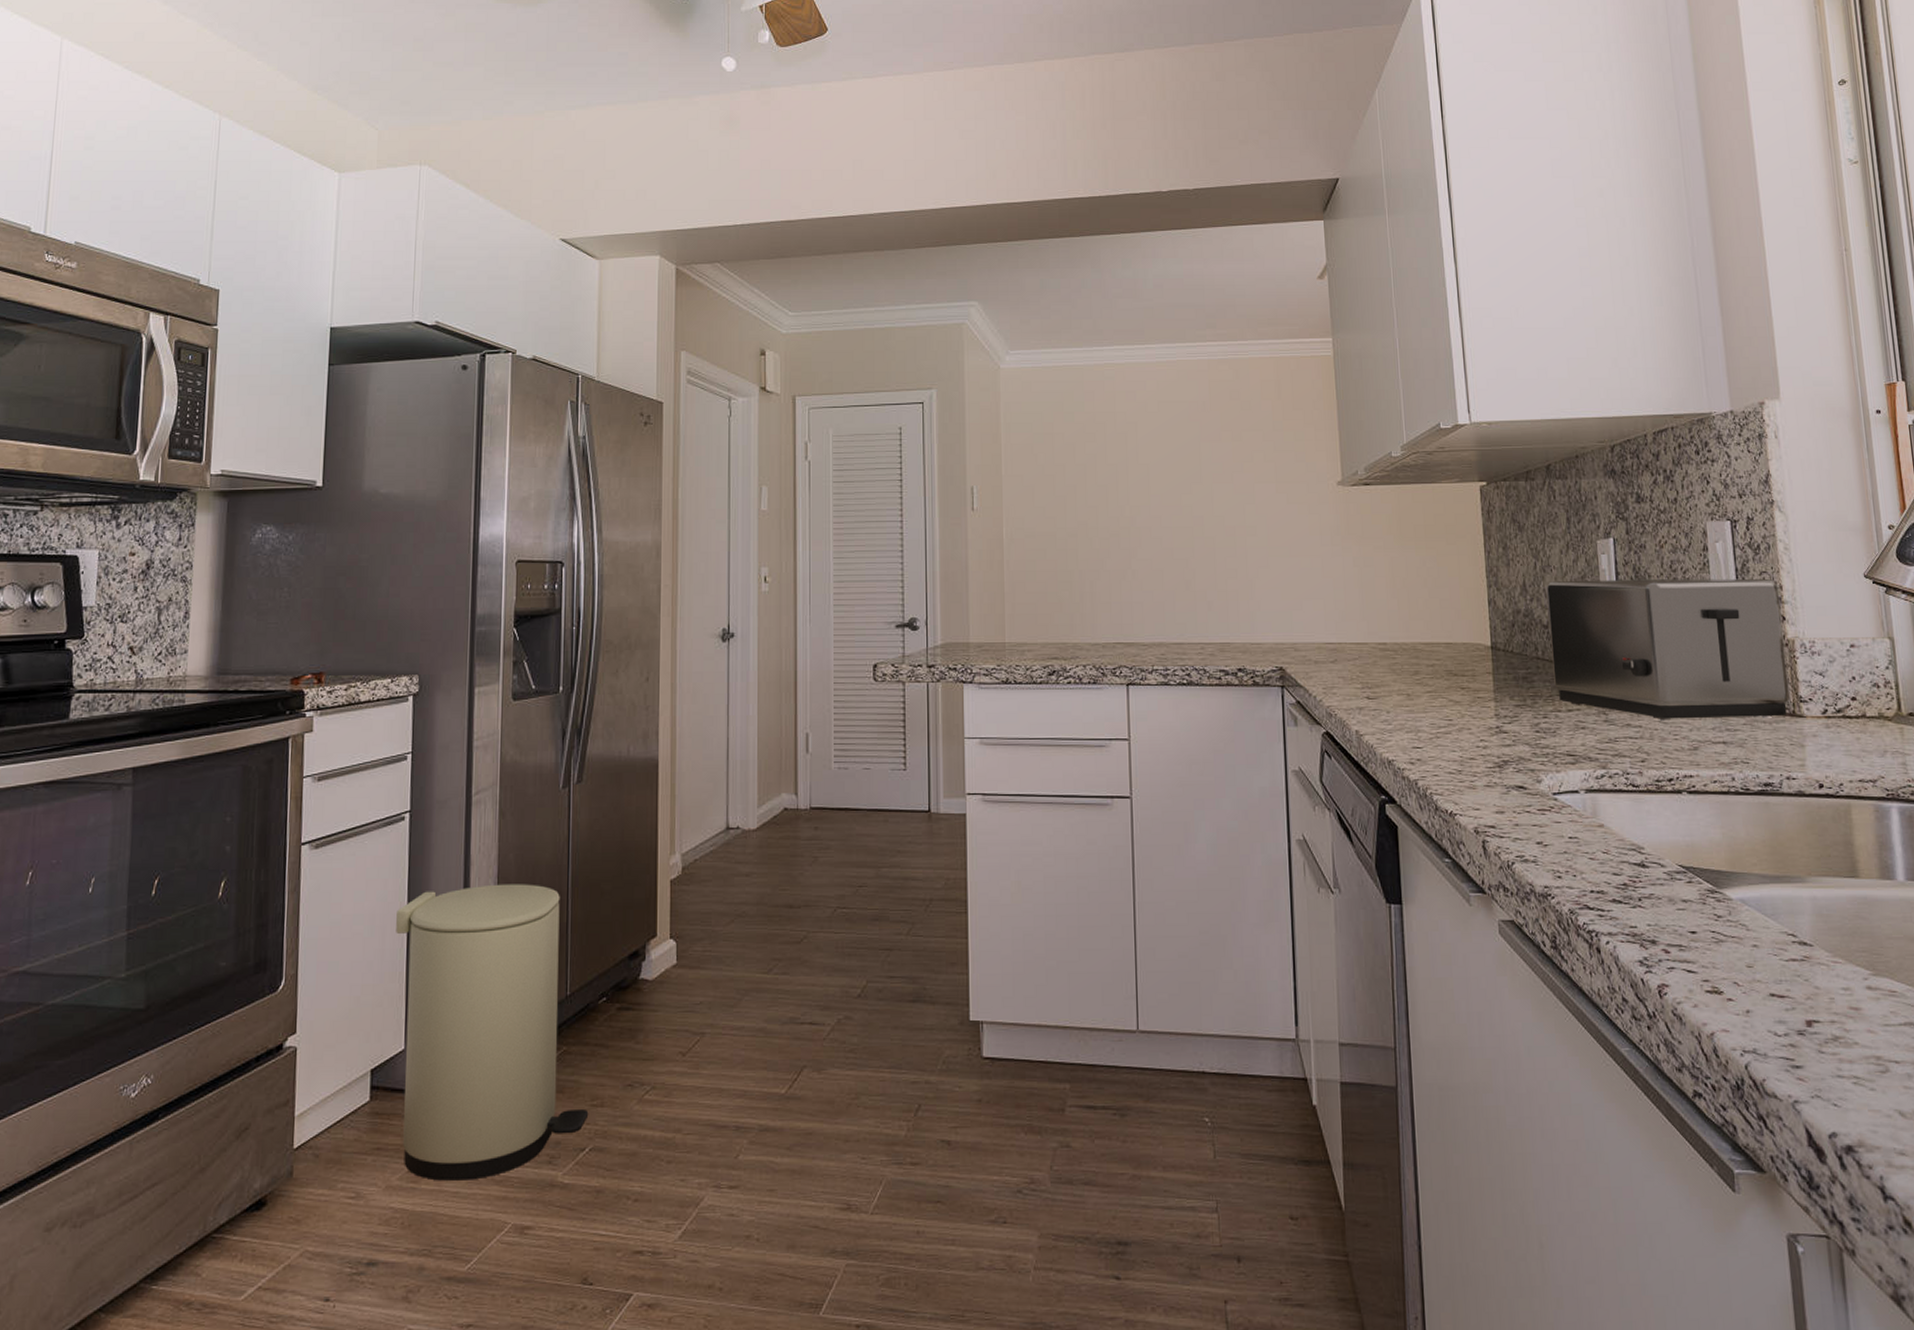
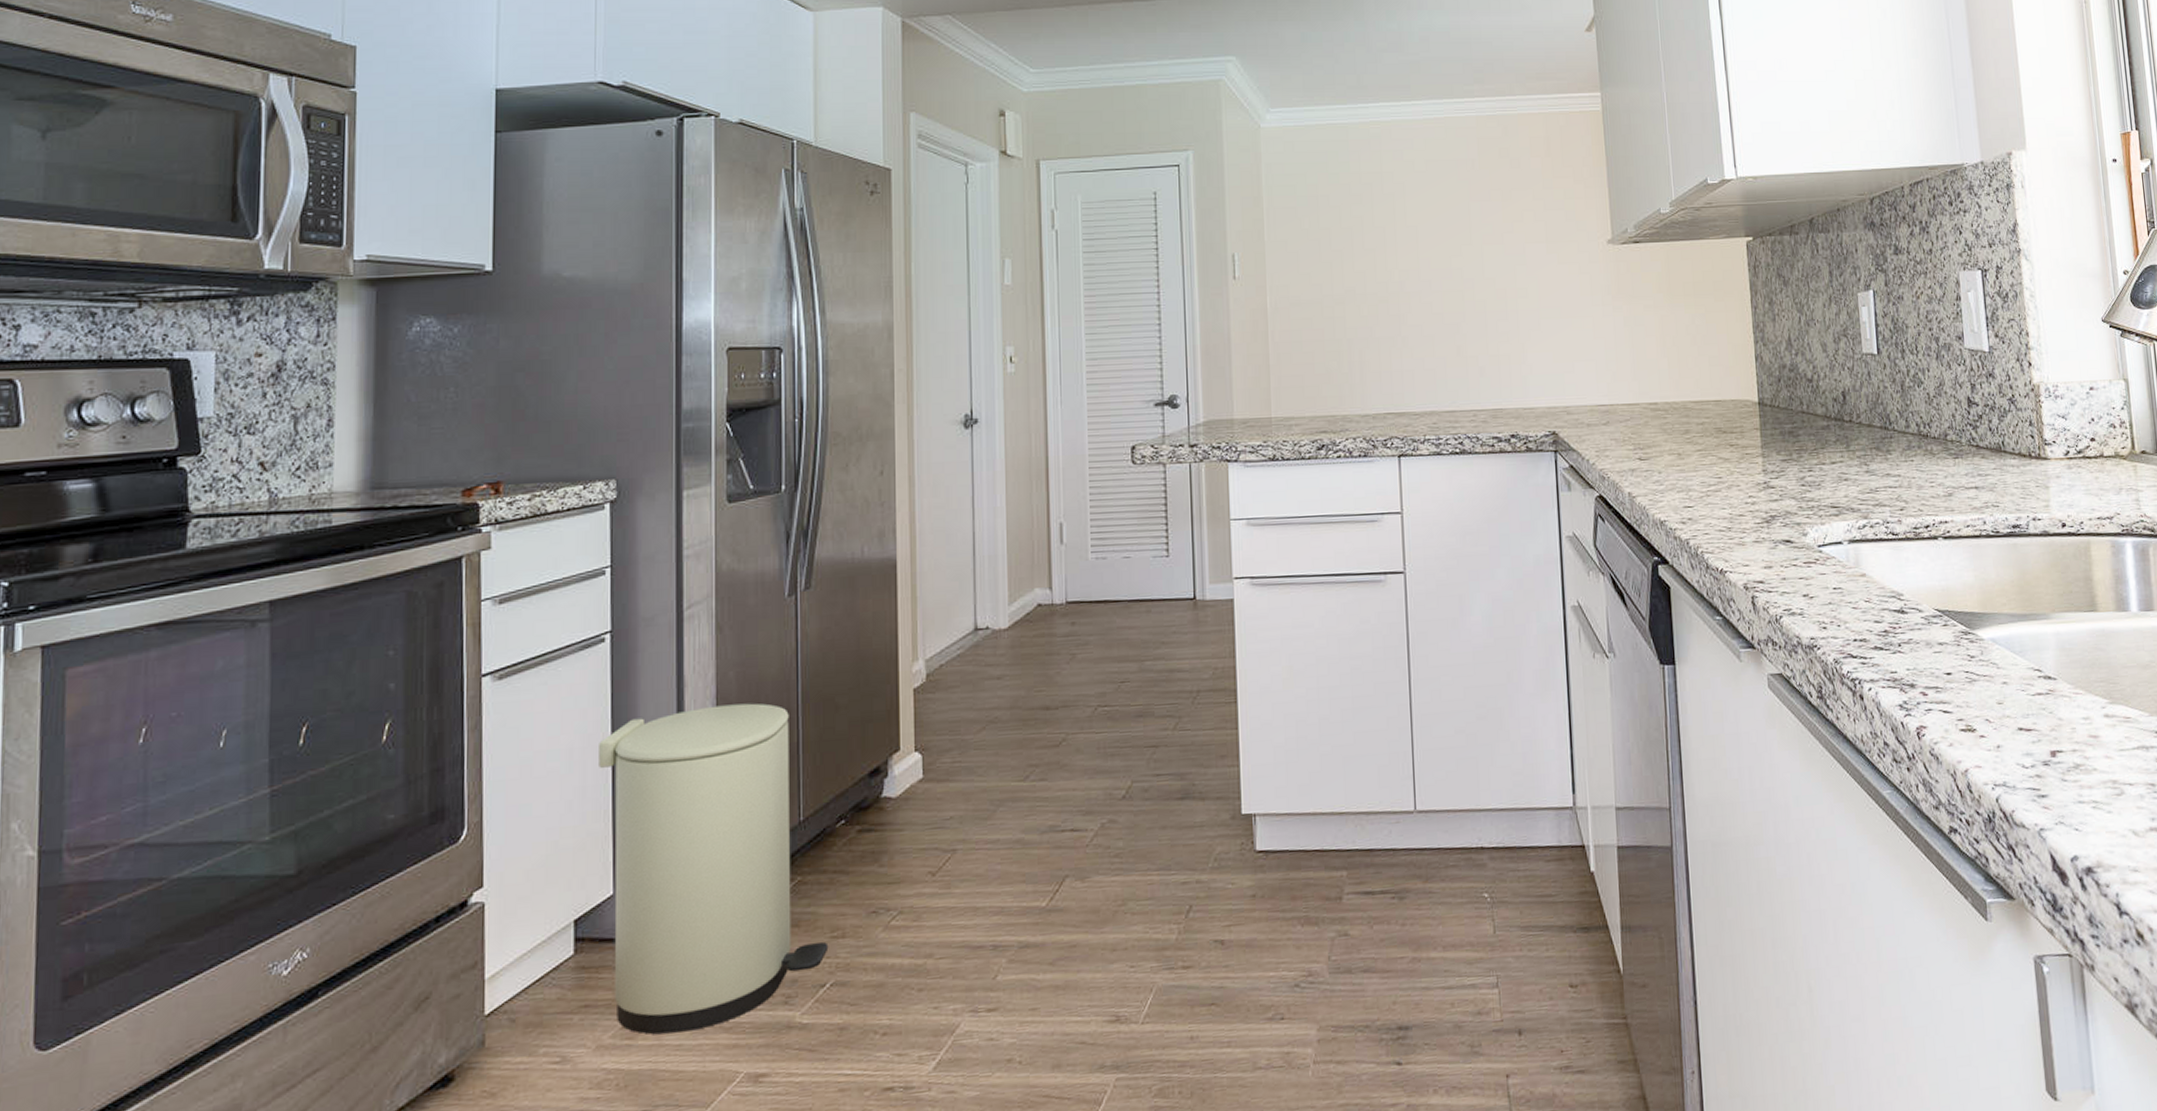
toaster: present [1546,578,1790,719] -> none [1810,325,2036,468]

